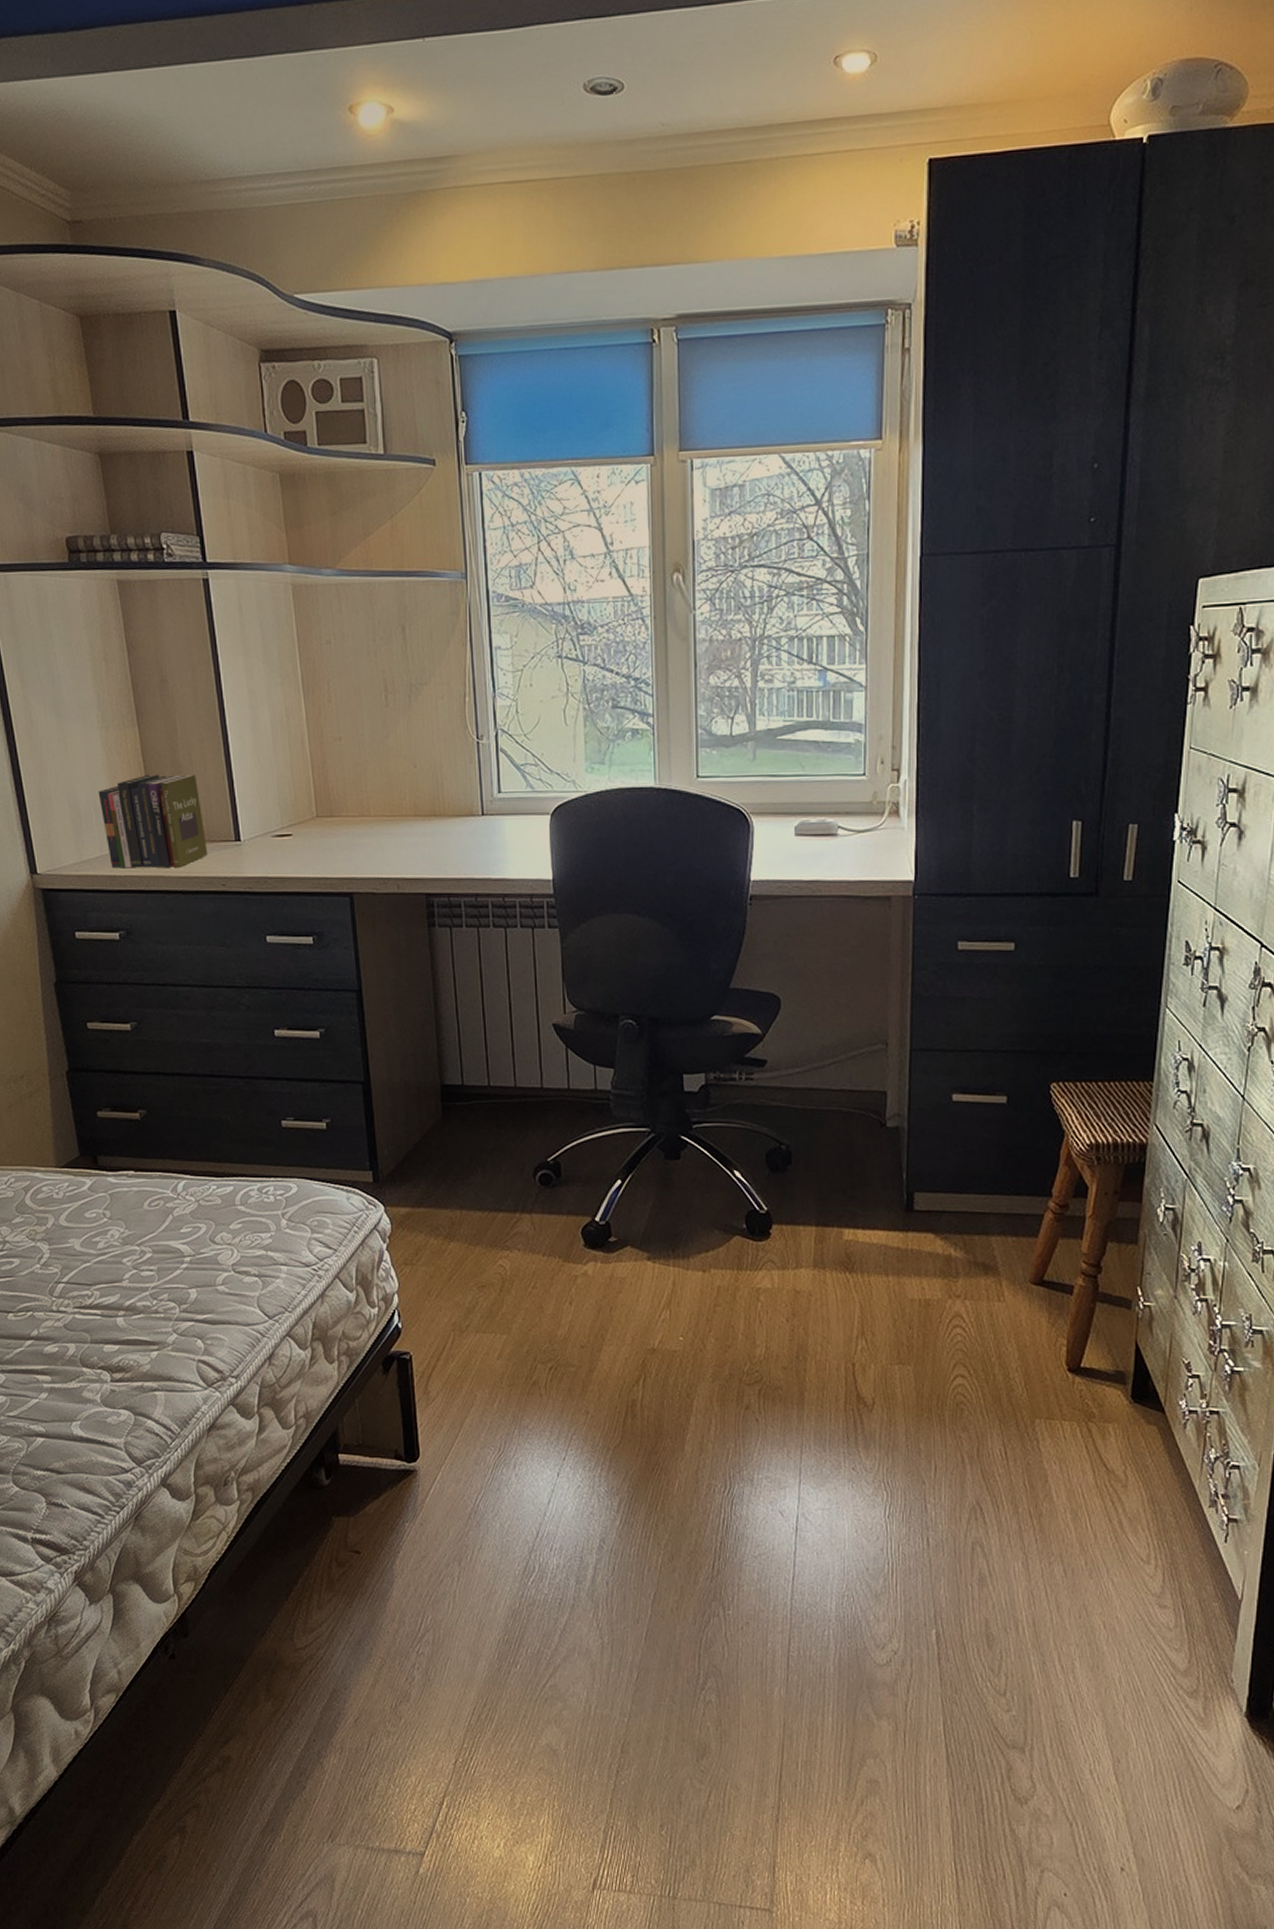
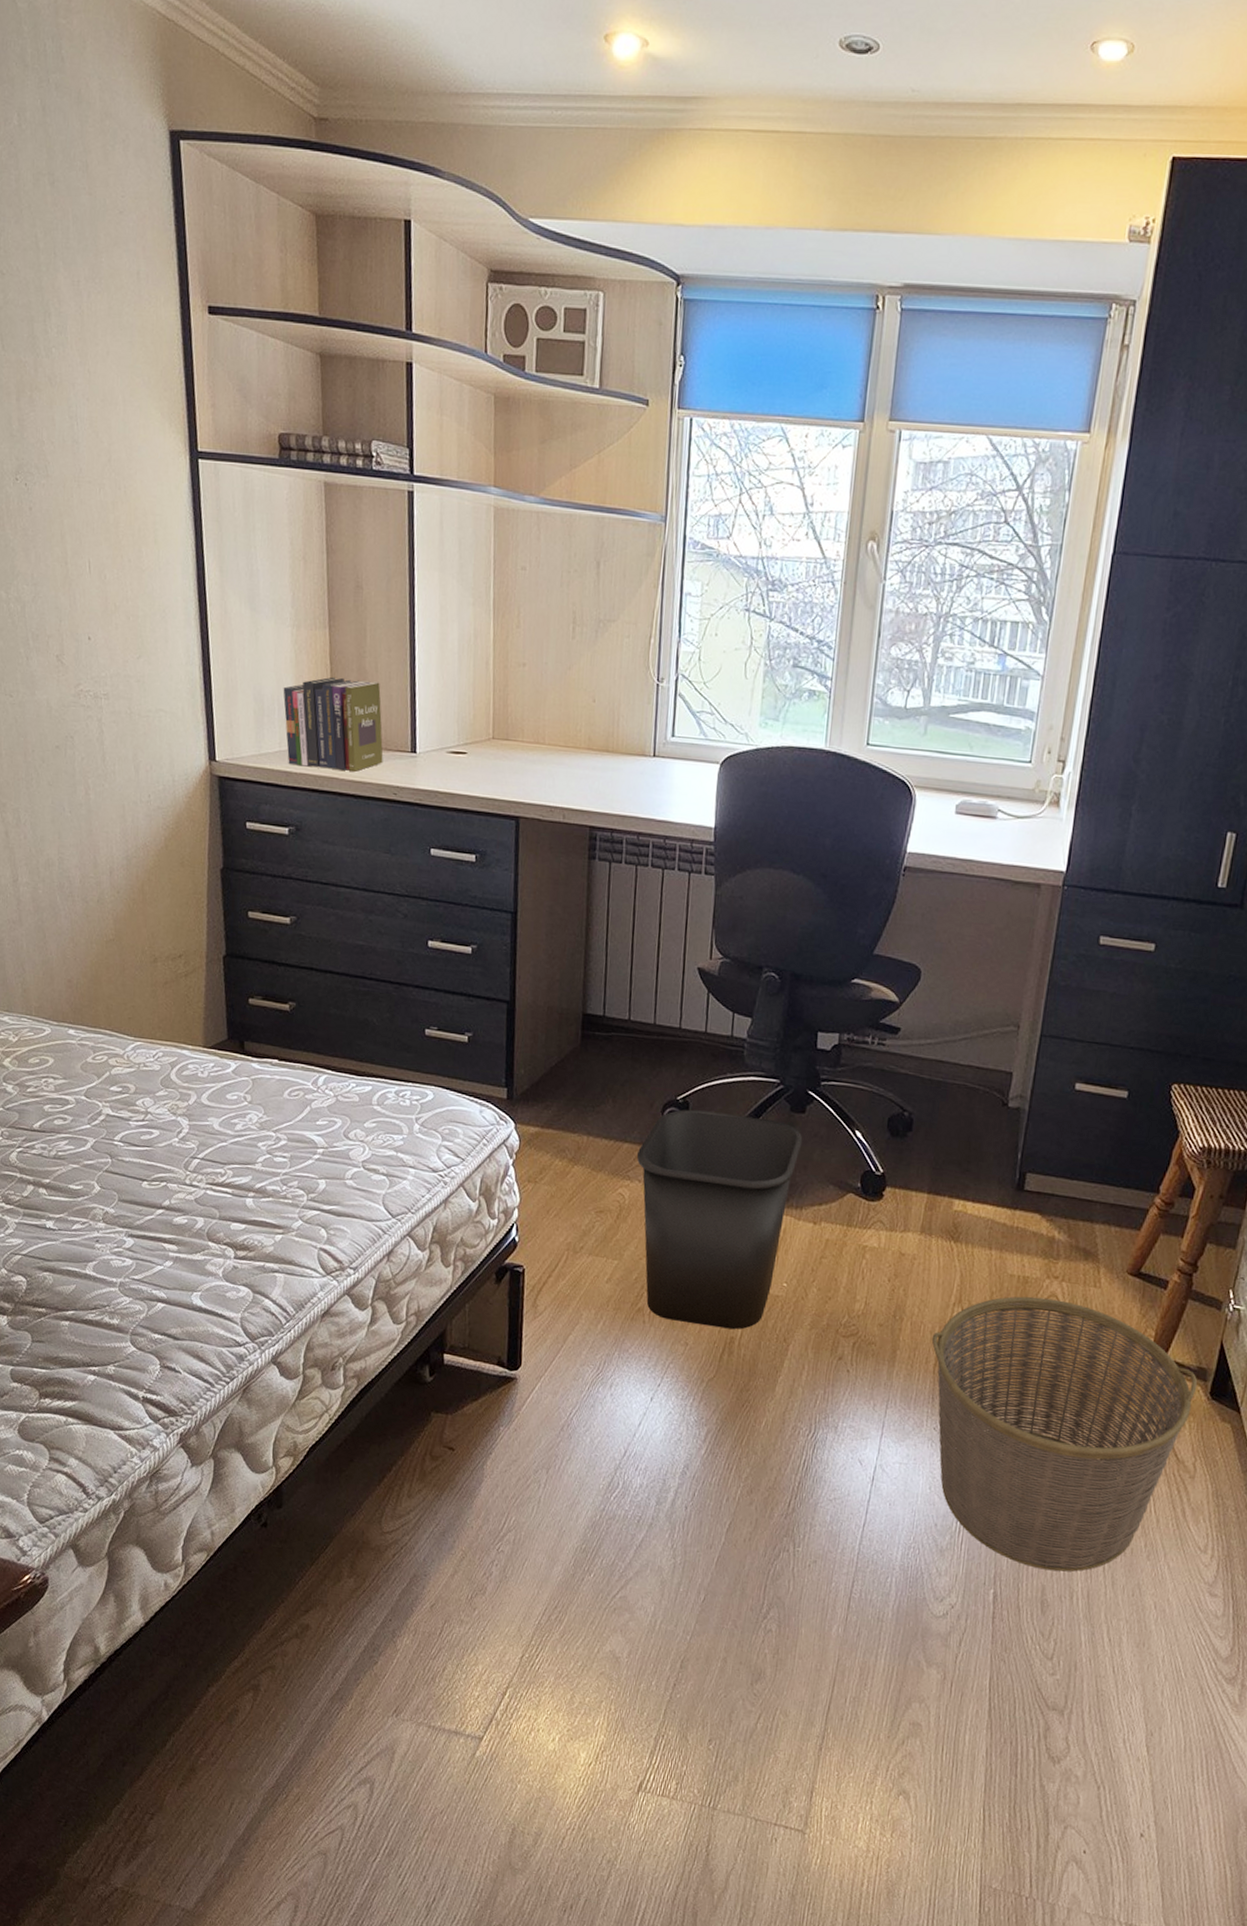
waste bin: none [514,1169,681,1392] -> present [637,1109,803,1329]
basket: none [838,1319,1117,1602] -> present [931,1296,1198,1572]

